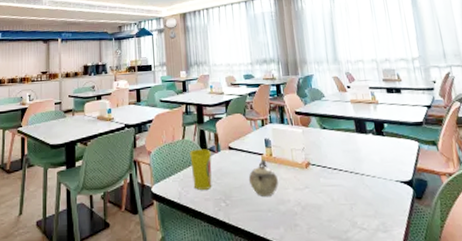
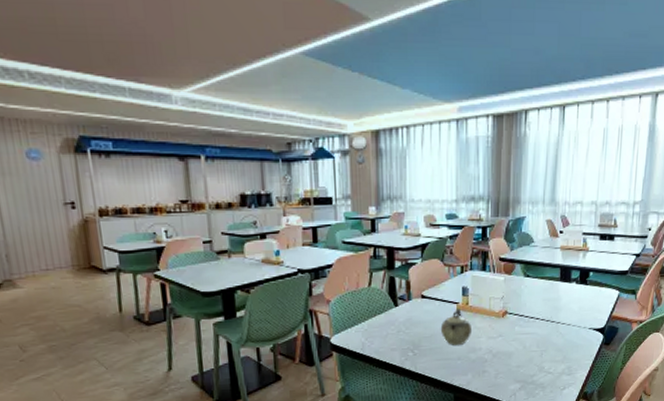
cup: present [190,149,212,190] -> none [376,297,401,340]

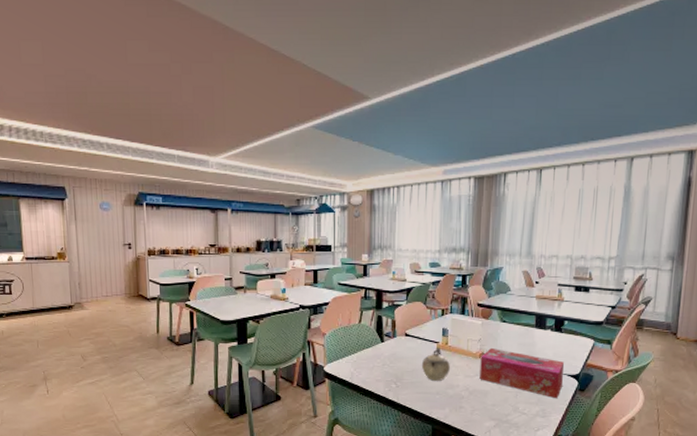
tissue box: none [503,305,589,355] -> present [479,347,564,399]

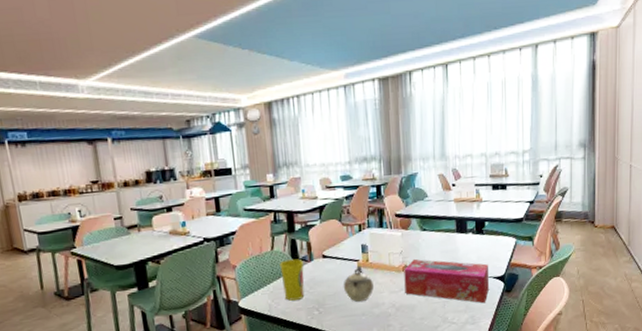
cup: none [365,334,387,372] -> present [280,259,305,301]

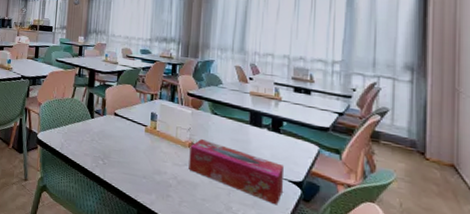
cup: present [280,259,305,301] -> none [76,109,97,147]
teapot: present [343,265,374,302] -> none [128,130,158,165]

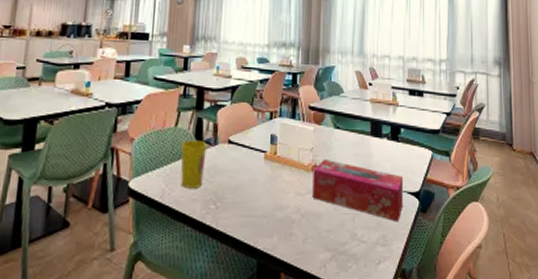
cup: none [76,109,97,147] -> present [180,140,207,188]

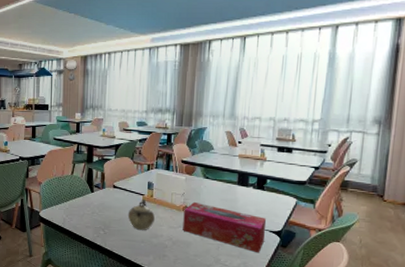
cup: present [180,140,207,188] -> none [76,184,96,219]
teapot: none [246,157,279,200] -> present [127,199,155,230]

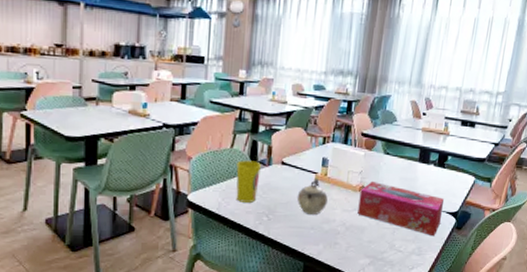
cup: none [76,184,96,219] -> present [236,160,261,203]

